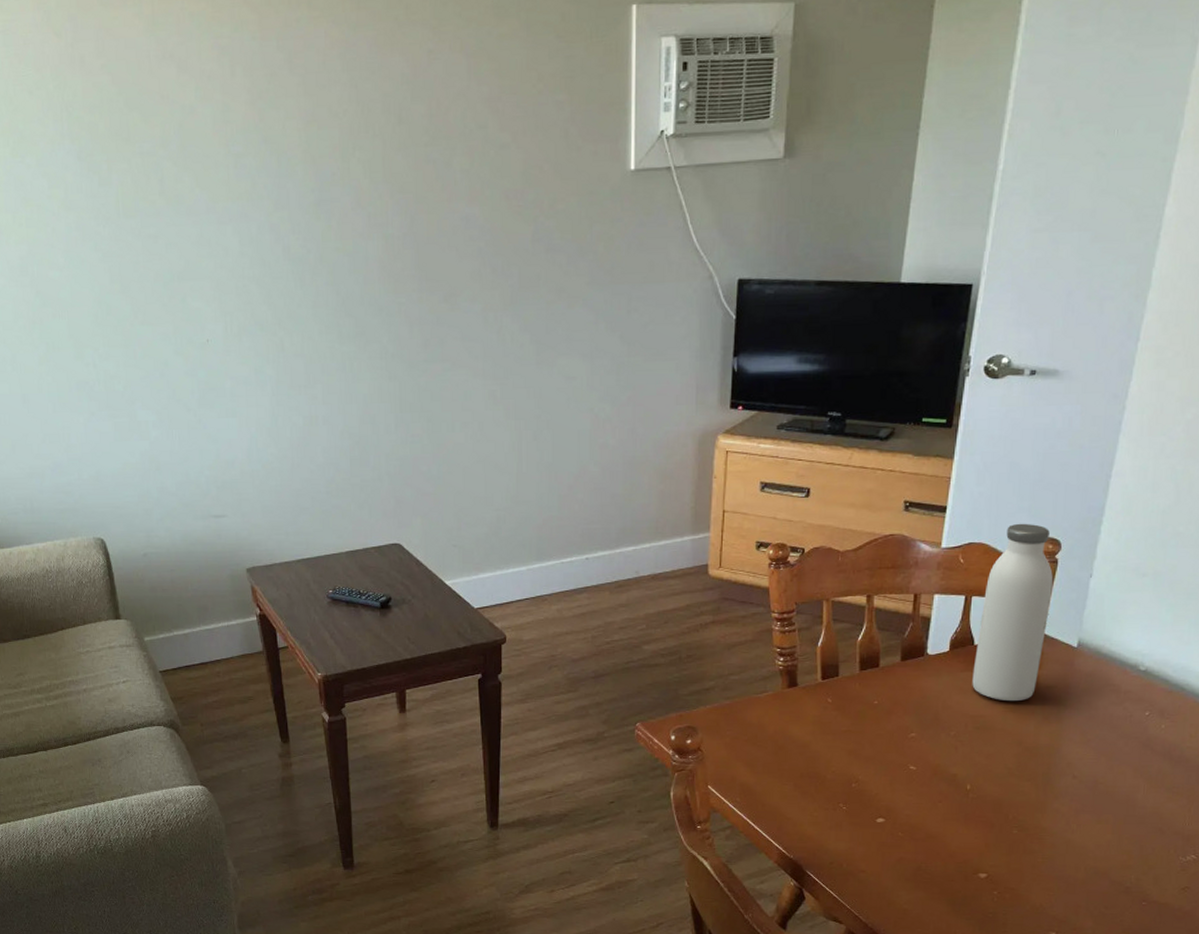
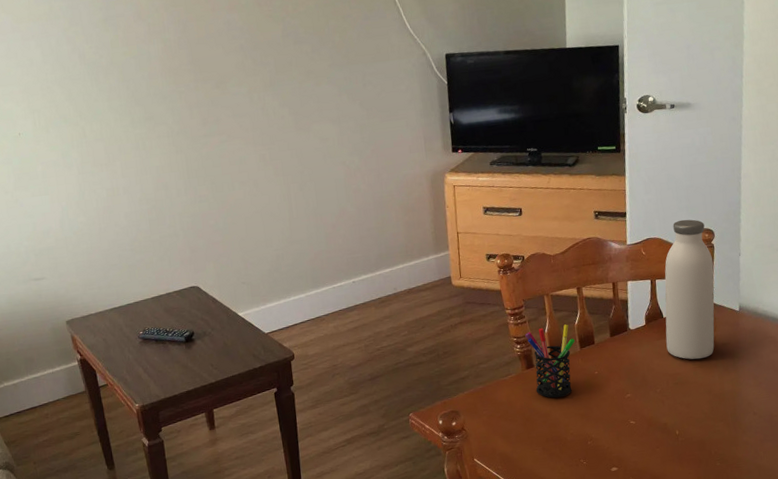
pen holder: none [792,639,855,727] -> present [525,324,575,398]

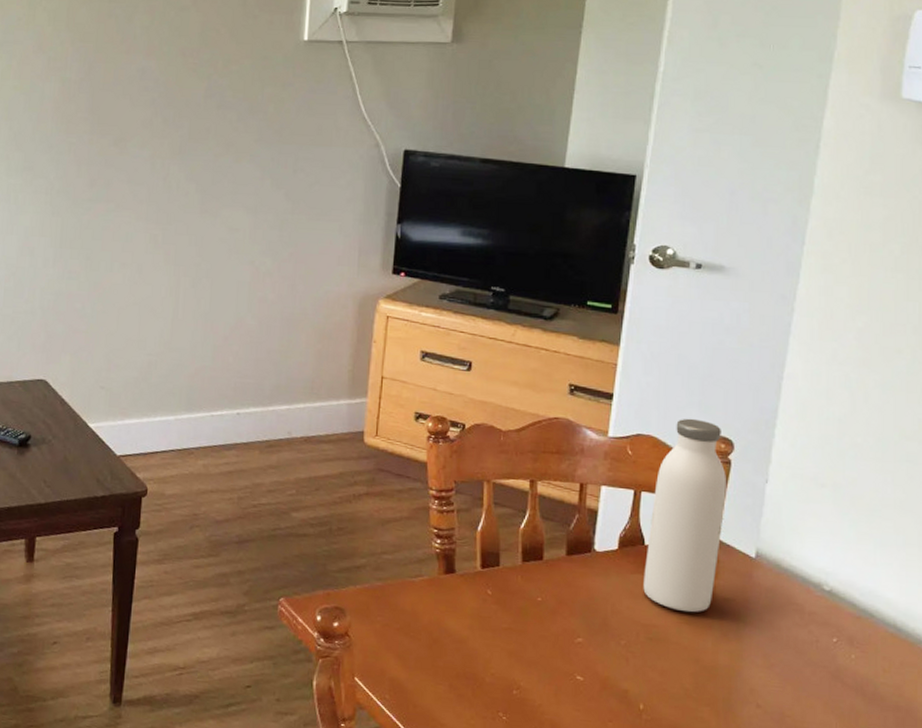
pen holder: present [525,324,575,398] -> none [450,523,517,622]

